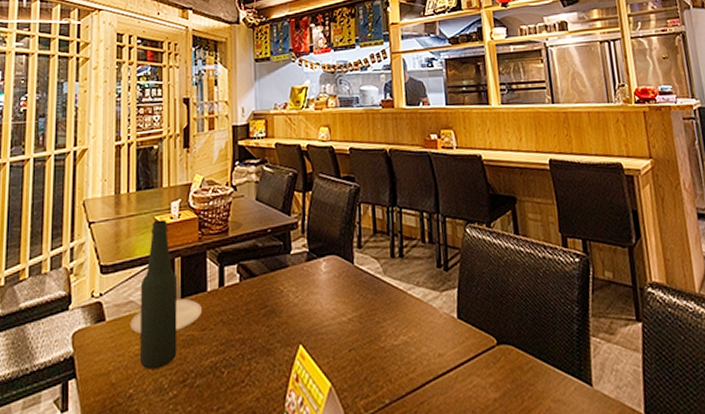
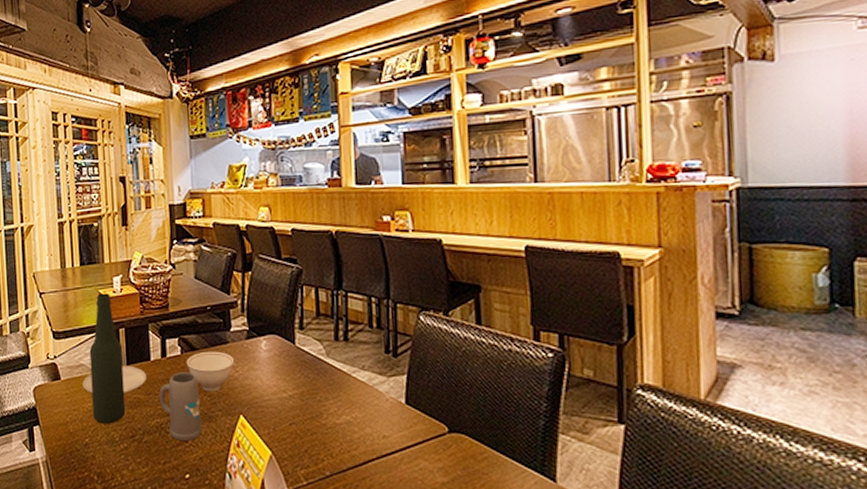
beer mug: none [215,301,259,381] -> present [159,372,202,441]
bowl: none [244,276,295,322] -> present [186,351,235,392]

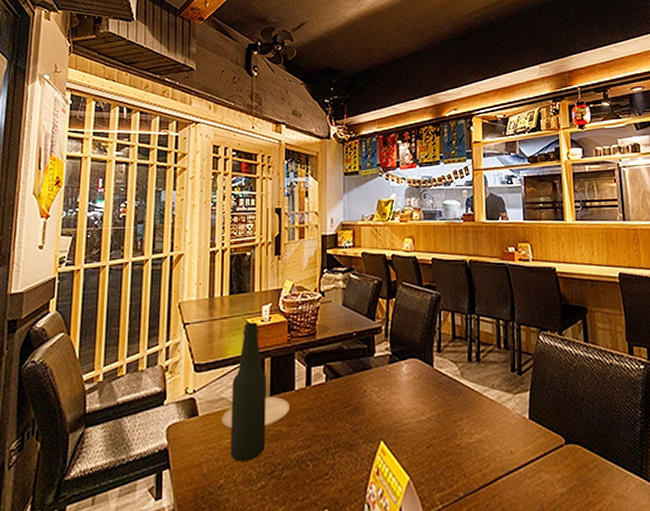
beer mug: present [159,372,202,441] -> none [302,400,342,473]
bowl: present [186,351,235,392] -> none [330,377,377,419]

